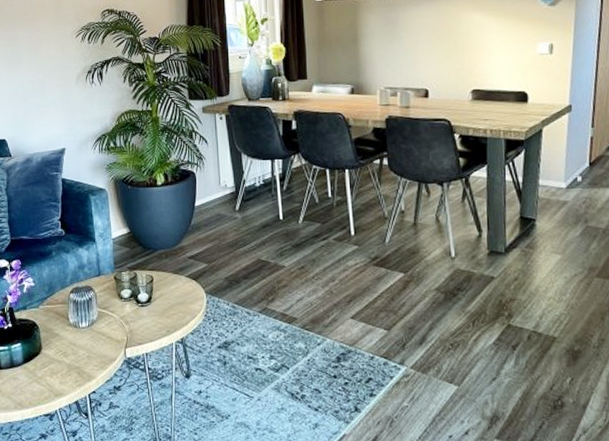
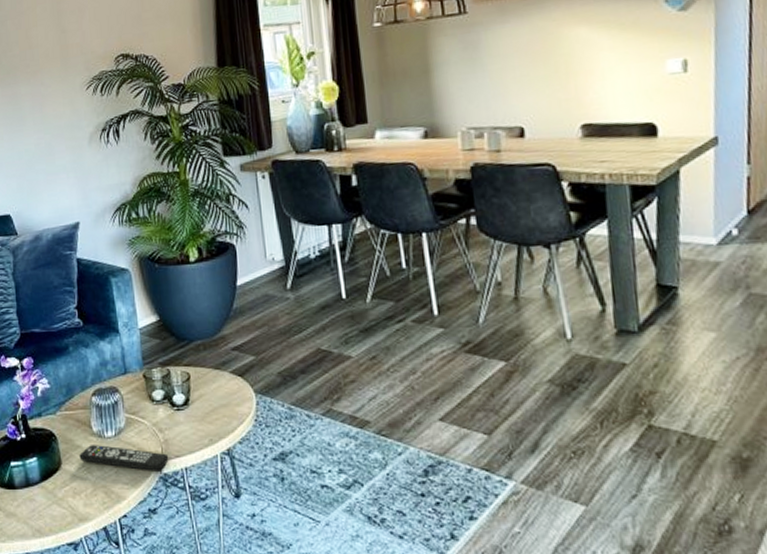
remote control: none [57,334,133,356] -> present [79,445,169,472]

